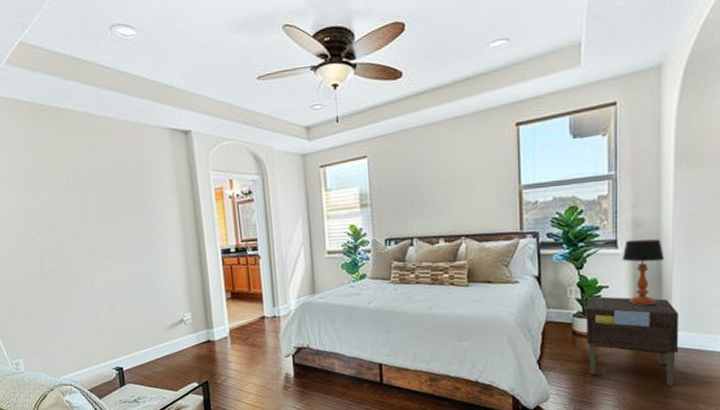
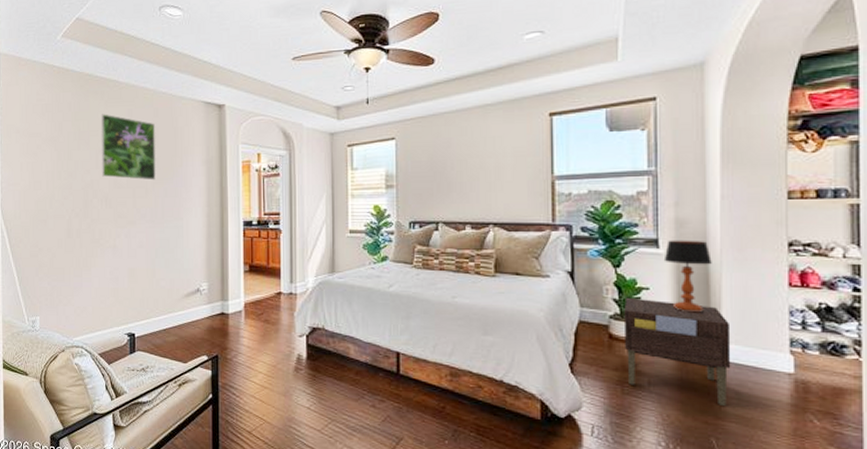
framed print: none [60,146,126,214] -> present [101,114,156,181]

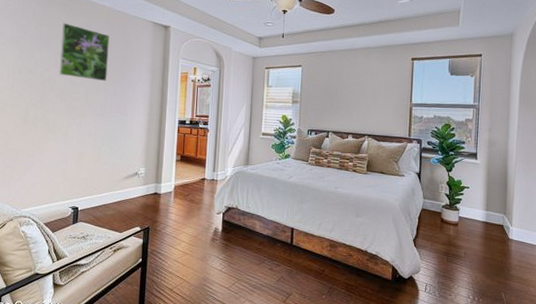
nightstand: present [625,297,731,407] -> none [451,193,518,271]
table lamp: present [663,240,712,313] -> none [479,154,510,206]

